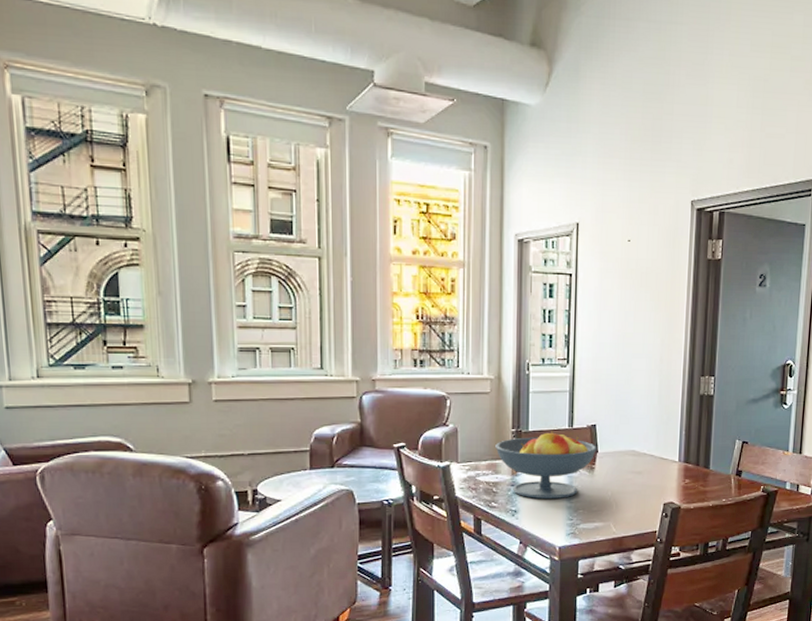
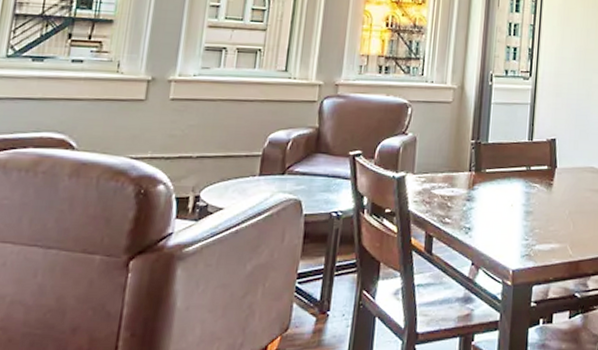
fruit bowl: present [495,431,597,500] -> none [453,144,556,217]

